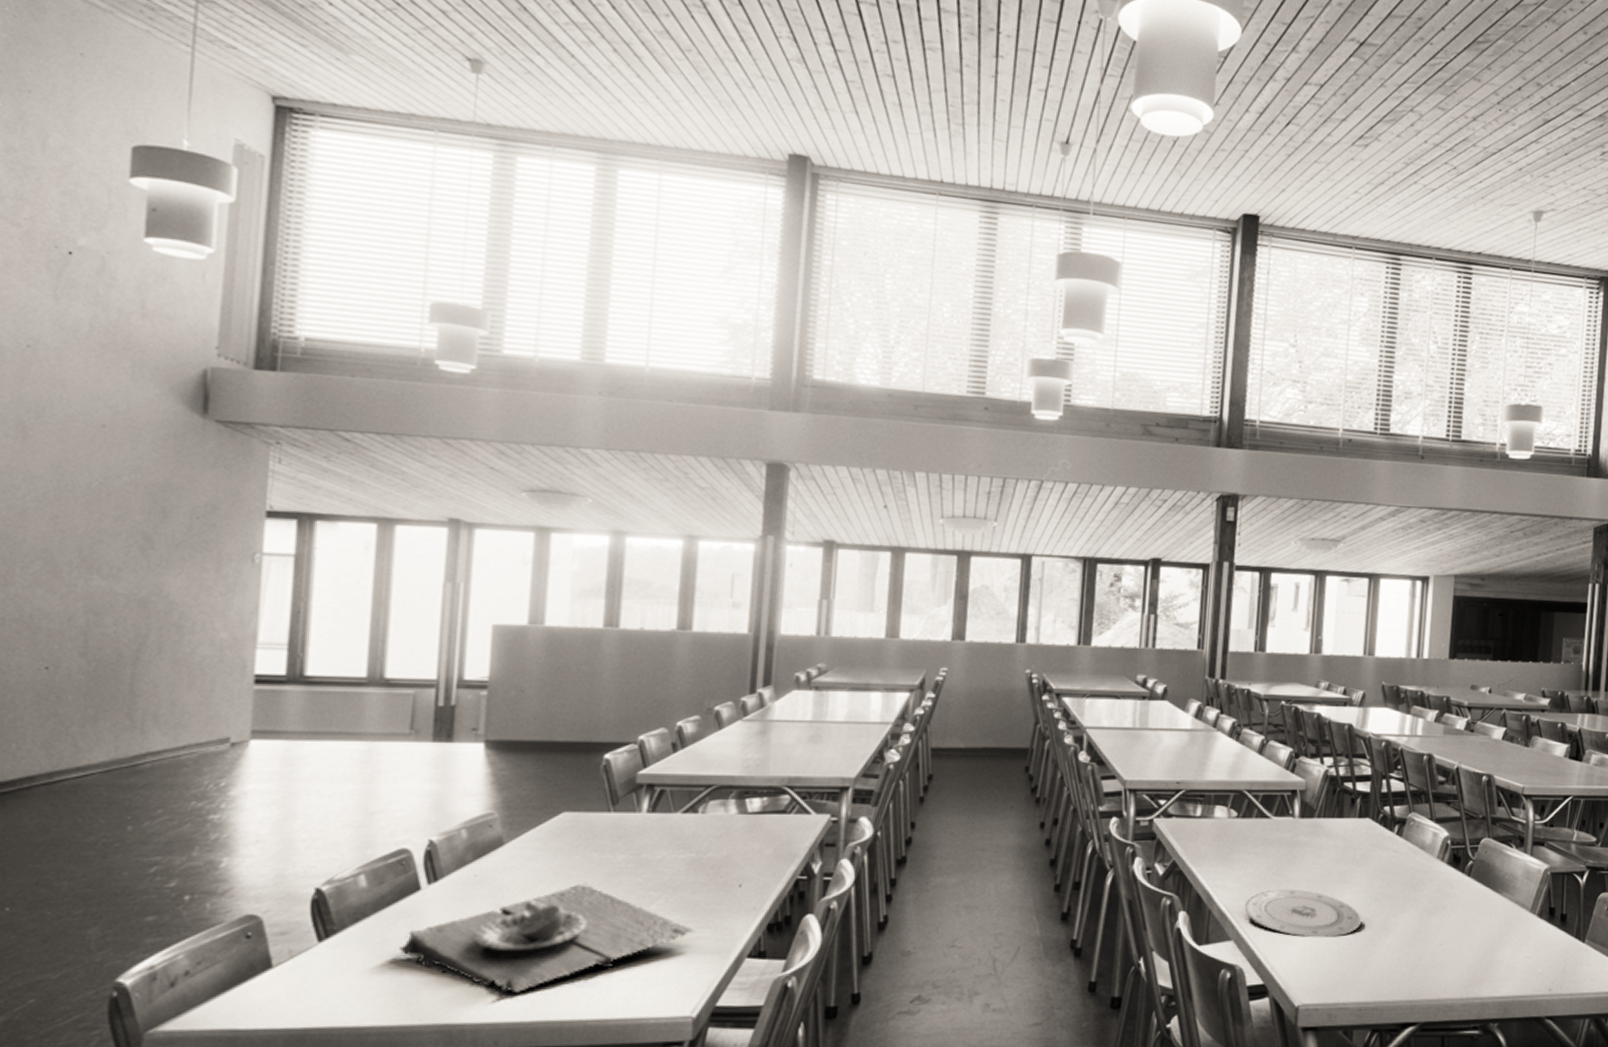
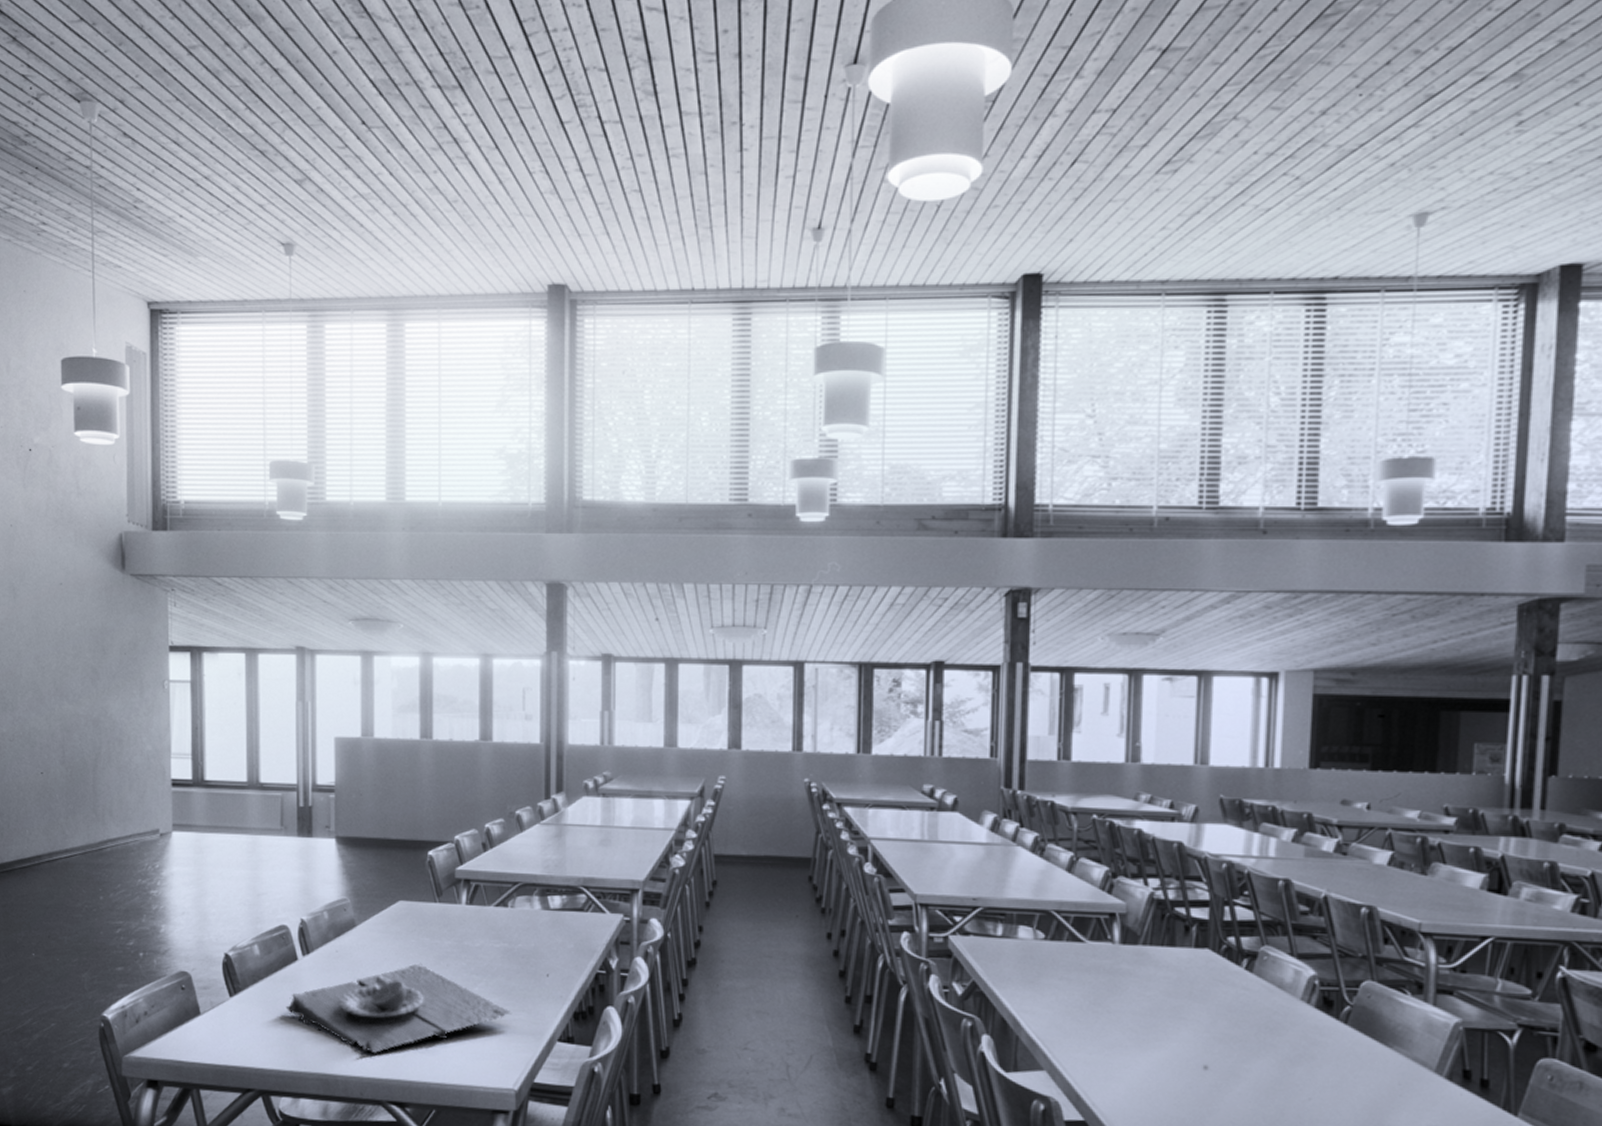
plate: present [1244,889,1361,938] -> none [1057,1020,1203,1078]

